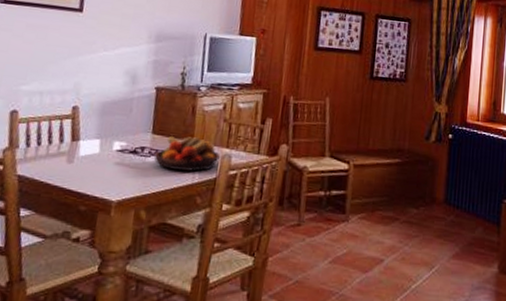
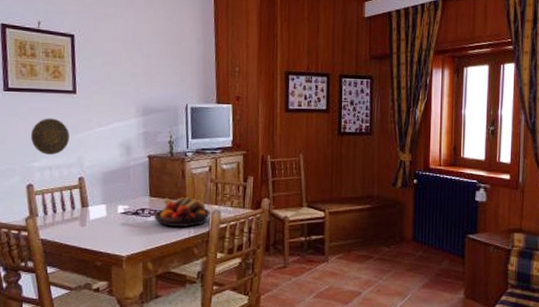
decorative plate: none [23,36,69,79] -> present [31,118,69,155]

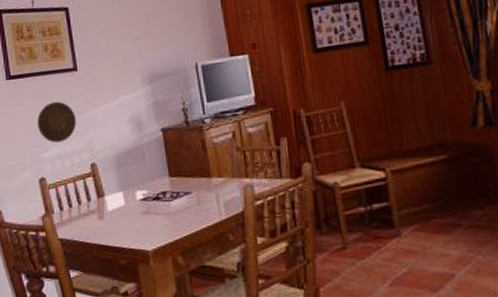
fruit bowl: present [153,196,211,228] -> none [176,171,243,211]

